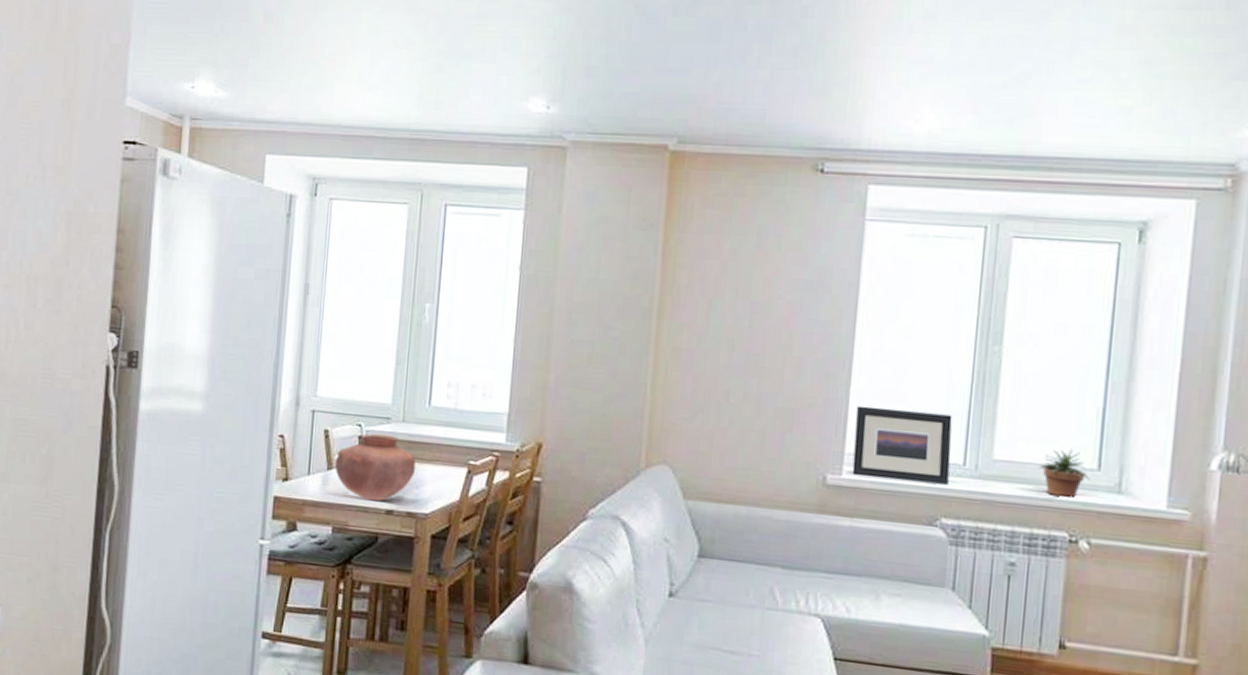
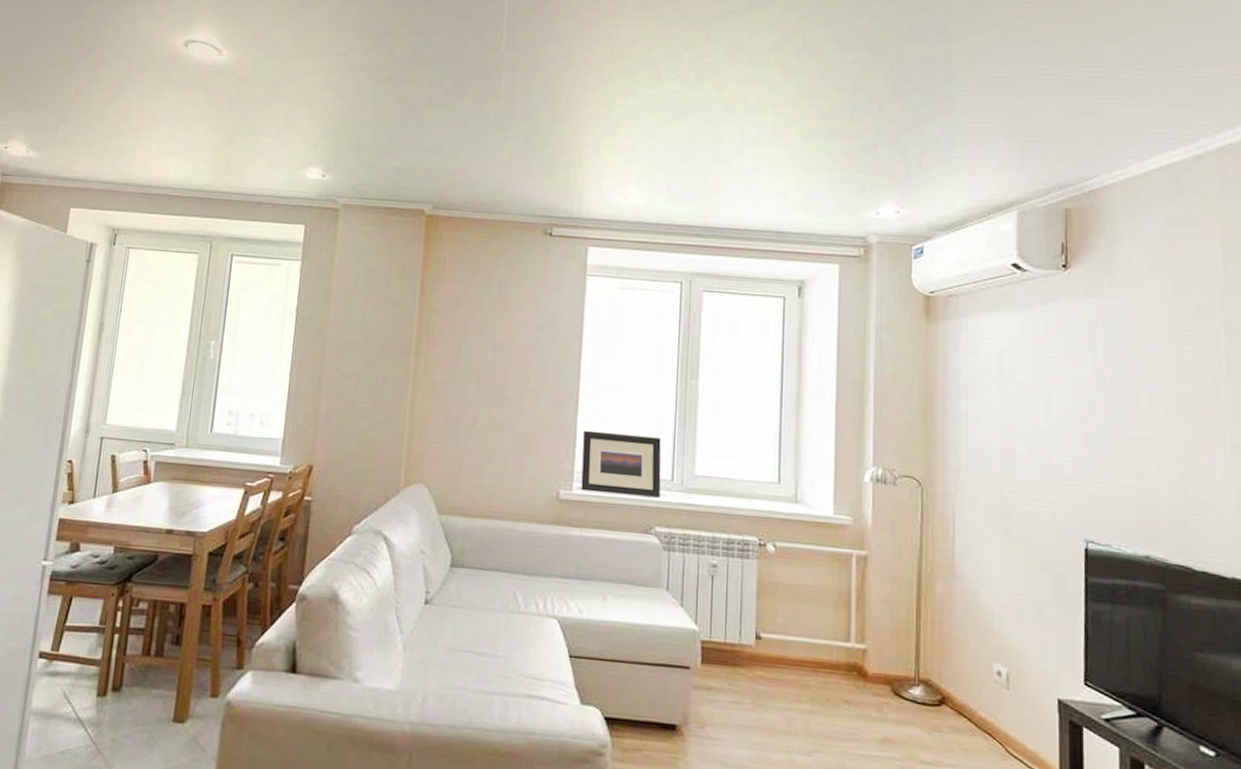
vase: present [334,433,416,502] -> none [119,458,197,522]
potted plant: present [1040,448,1091,499] -> none [733,464,773,508]

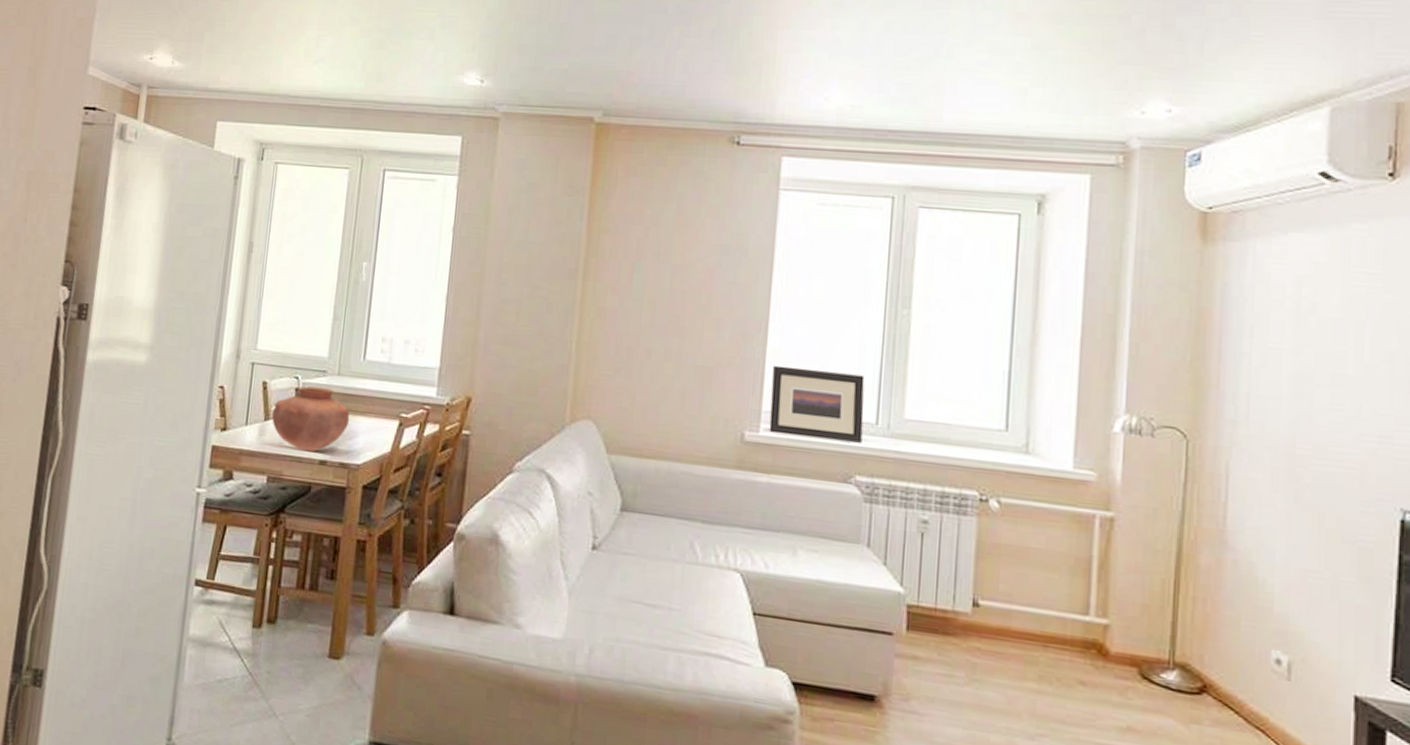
vase: none [119,458,197,522] -> present [271,385,350,452]

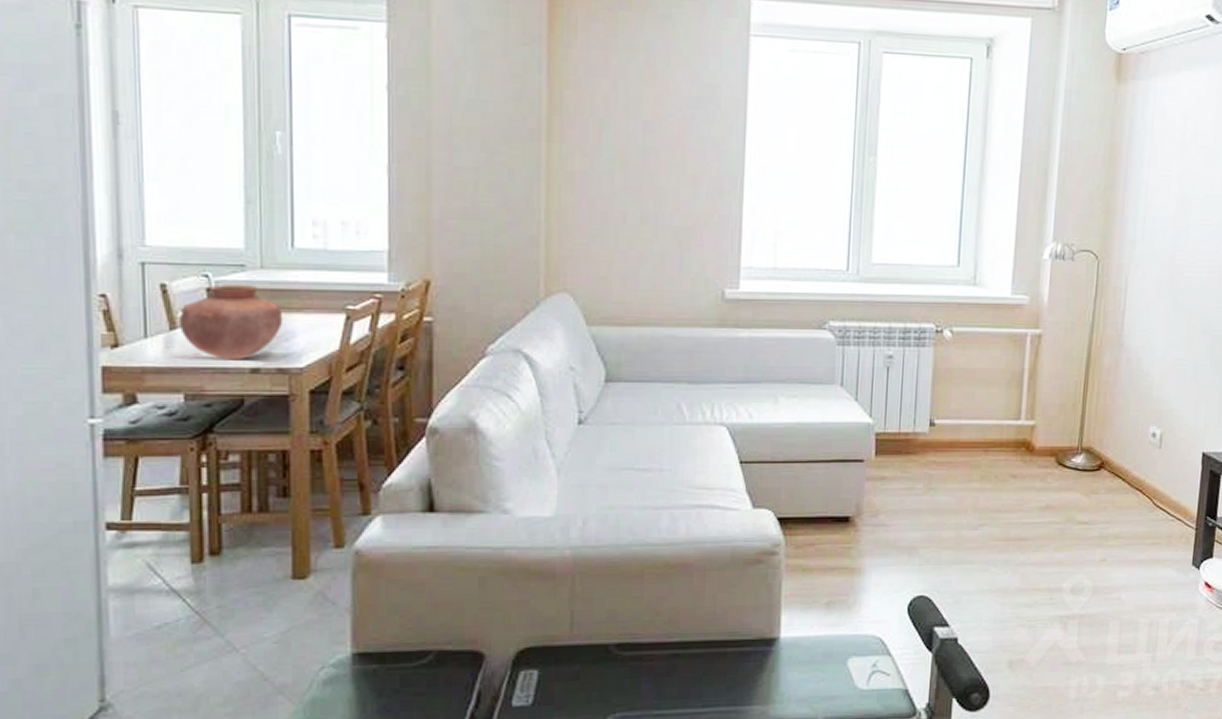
picture frame: present [769,365,865,443] -> none [748,220,836,290]

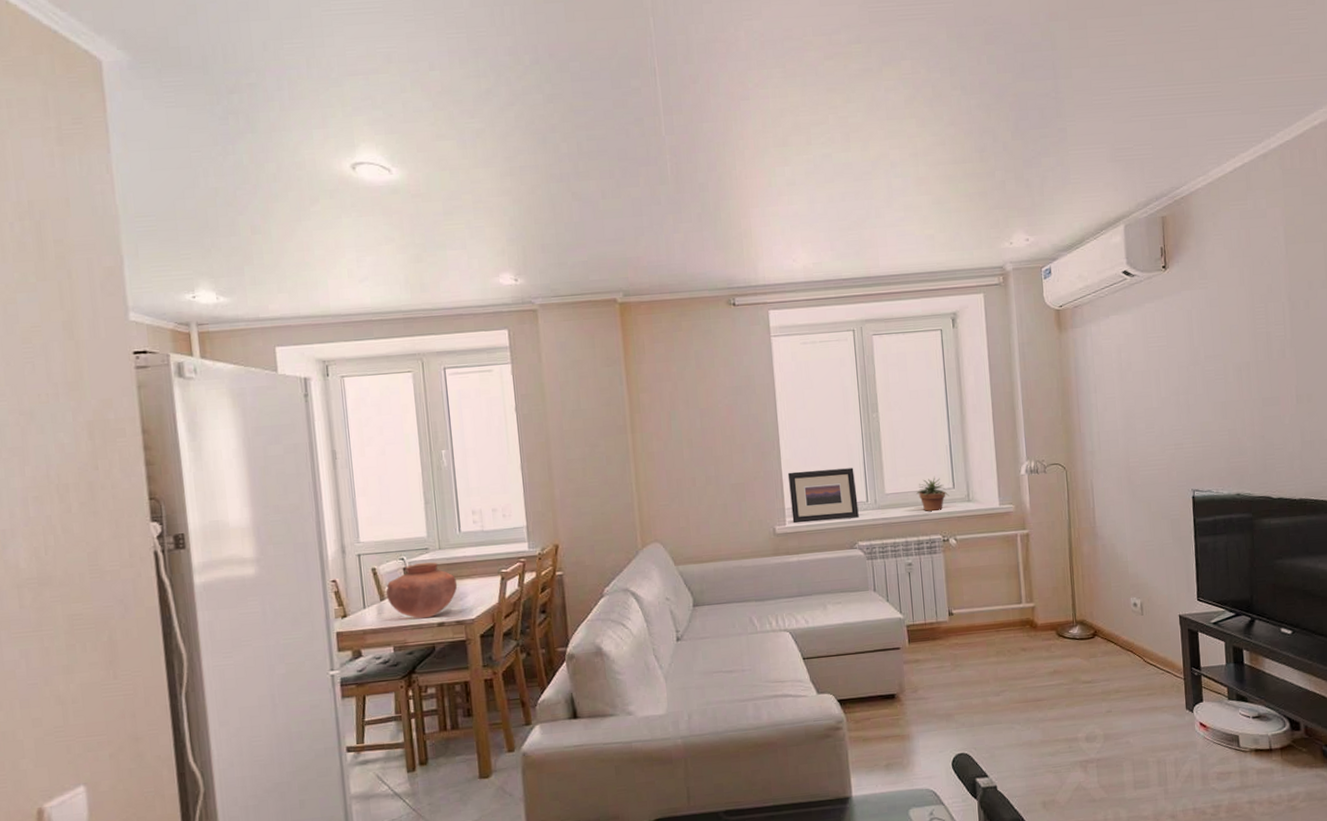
picture frame: none [748,220,836,290] -> present [787,468,859,524]
potted plant: none [911,247,952,294] -> present [916,476,950,512]

